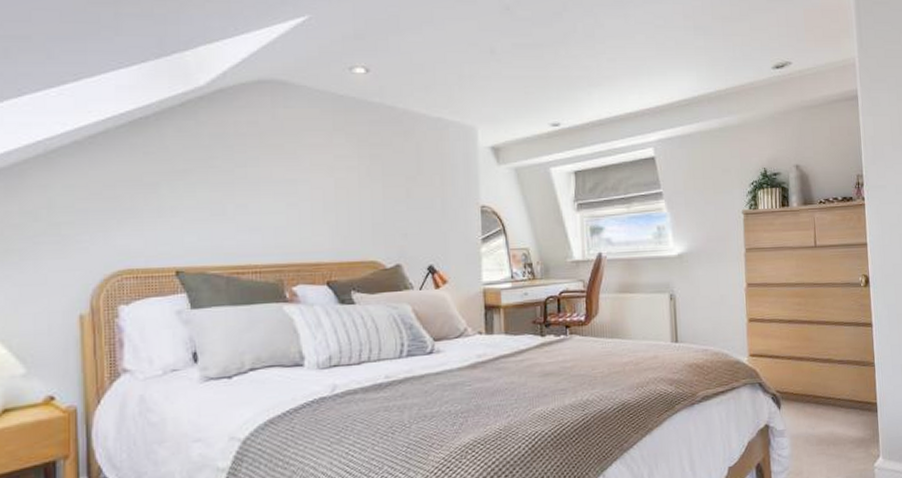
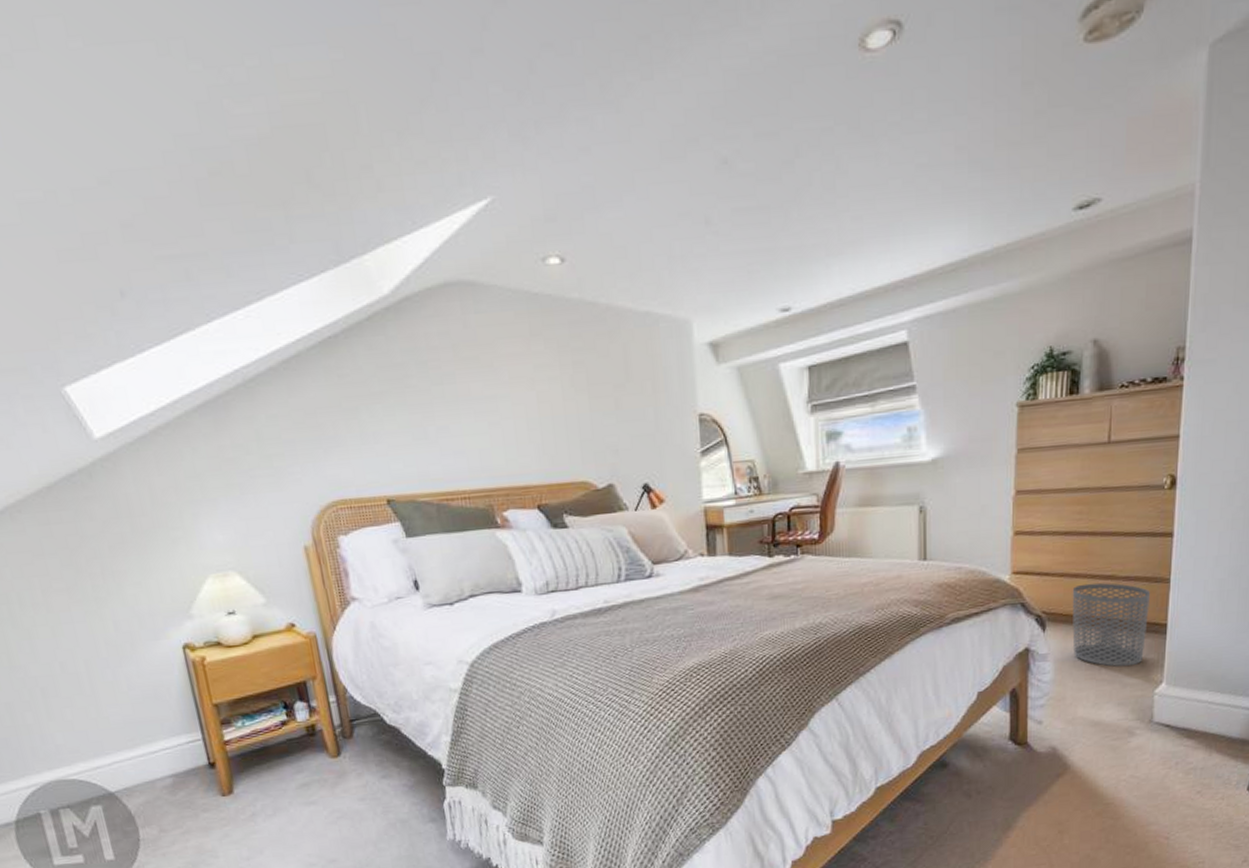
waste bin: none [799,365,862,442] -> present [1072,583,1151,667]

